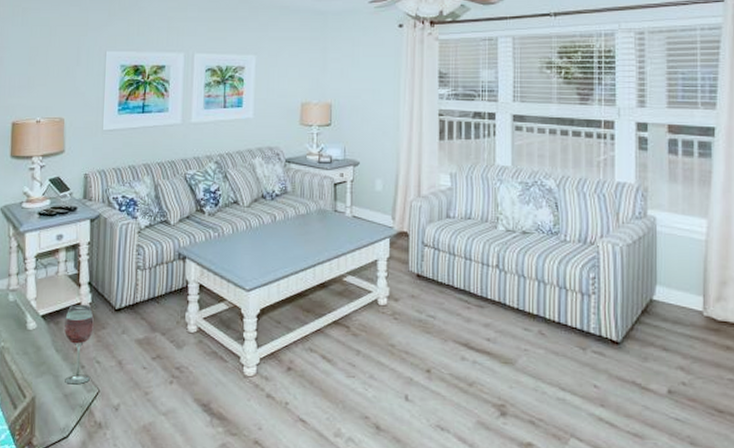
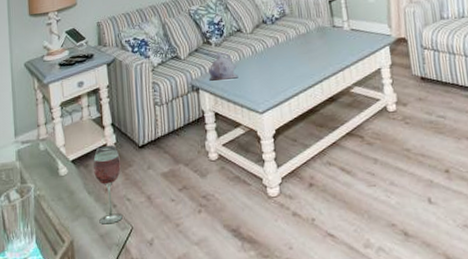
seashell: none [197,221,229,253] -> present [207,51,239,81]

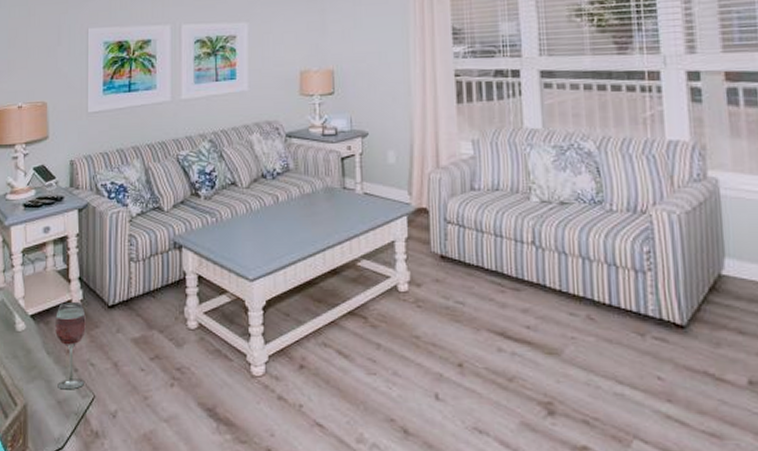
seashell: present [207,51,239,81] -> none [193,205,229,240]

